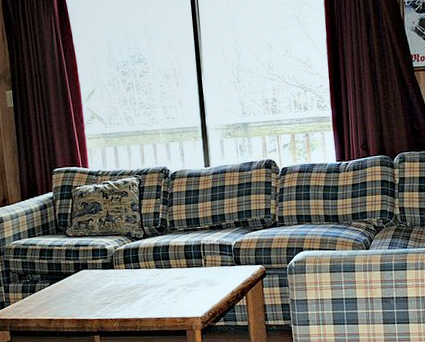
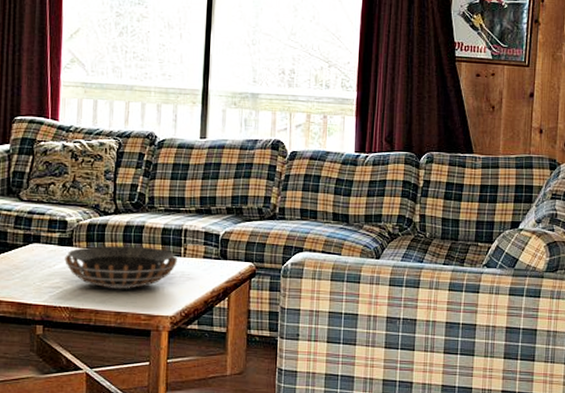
decorative bowl: none [109,262,200,300] -> present [65,245,178,289]

